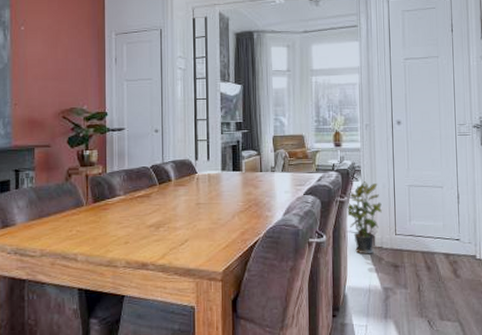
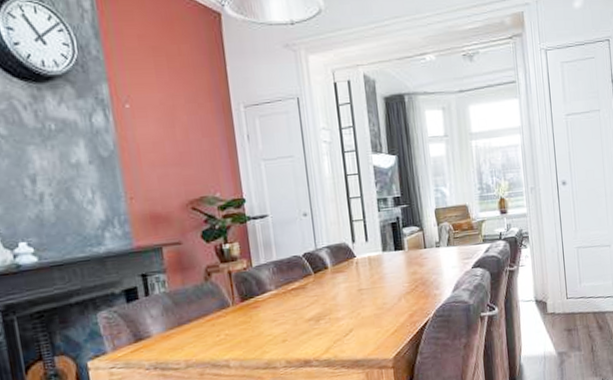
potted plant: present [347,181,382,255] -> none [517,248,552,322]

